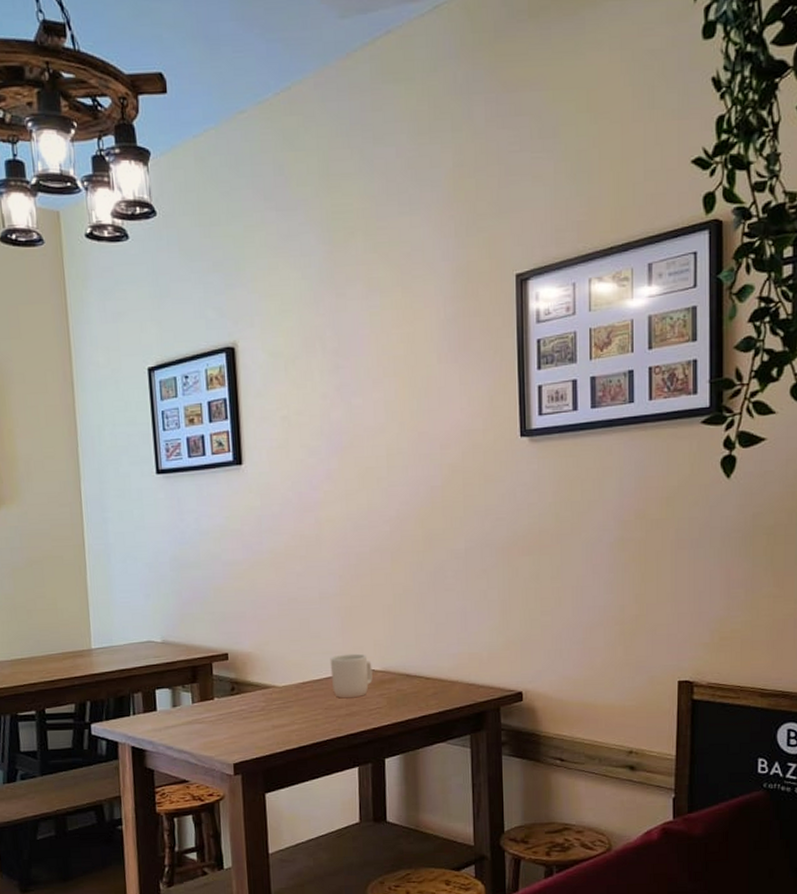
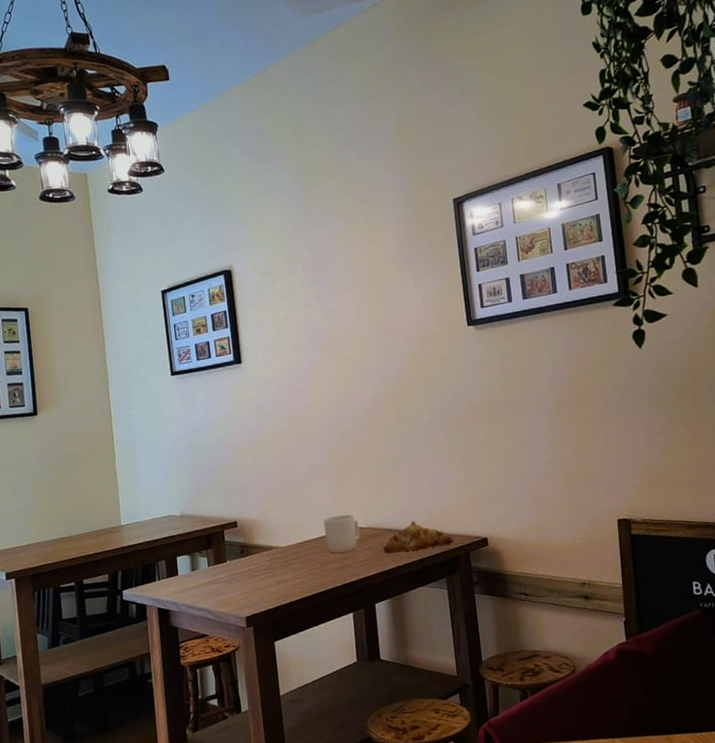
croissant: none [398,667,482,702] -> present [382,521,454,554]

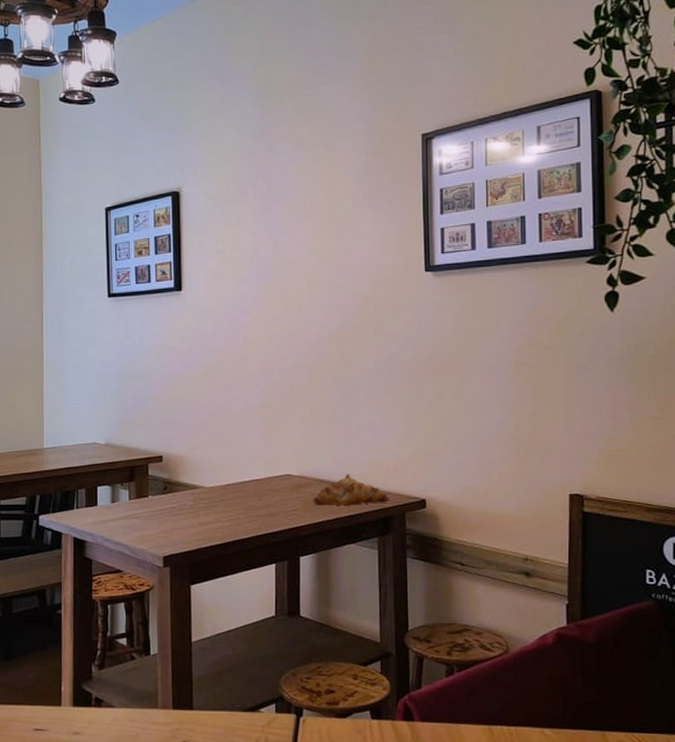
mug: present [323,514,360,554] -> none [253,459,290,500]

